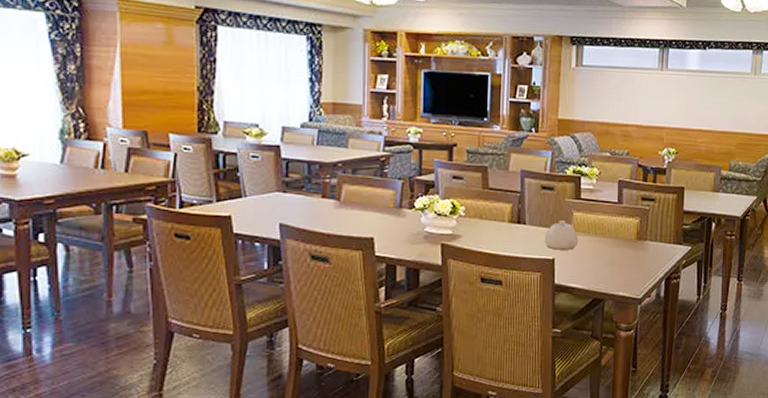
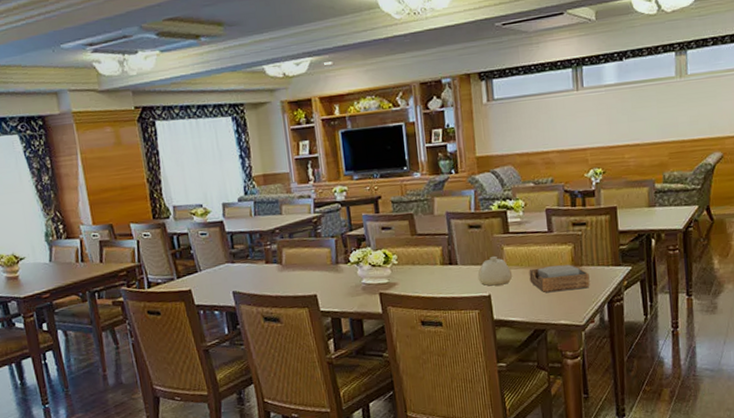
napkin holder: none [594,237,651,263] -> present [529,264,590,292]

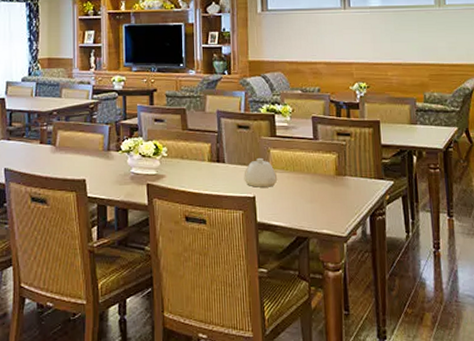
napkin holder: present [529,264,590,292] -> none [293,173,353,200]

